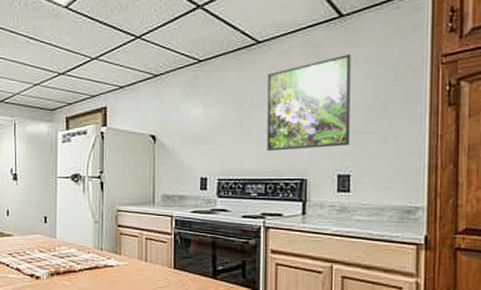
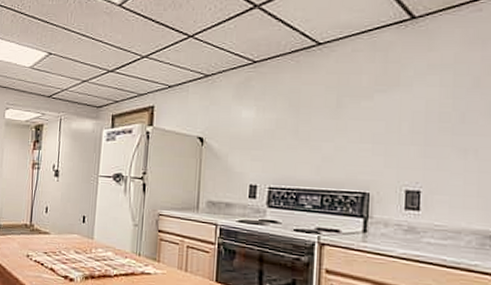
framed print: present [267,53,351,151] -> none [324,58,424,161]

